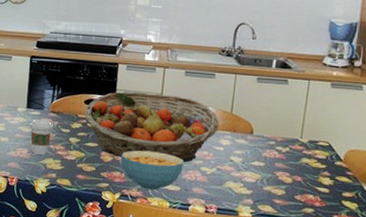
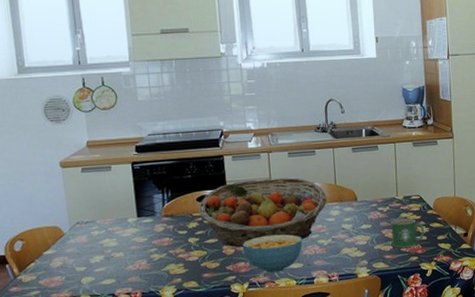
coffee cup: present [29,119,54,155] -> none [143,225,170,263]
mug: none [285,163,329,197] -> present [391,218,425,248]

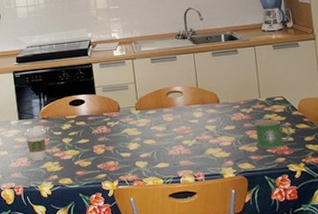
coffee cup: none [143,225,170,263] -> present [23,127,47,161]
fruit basket: present [198,177,327,248] -> none [71,82,190,148]
cereal bowl: present [242,234,303,273] -> none [111,135,168,172]

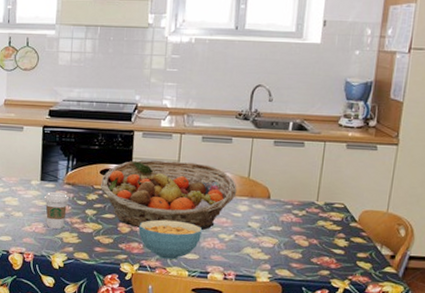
fruit basket: none [71,82,190,148] -> present [100,160,237,230]
cereal bowl: none [111,135,168,172] -> present [138,219,203,259]
mug: present [254,119,291,149] -> none [302,226,344,259]

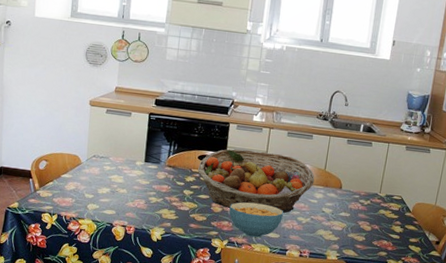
coffee cup: present [43,191,70,229] -> none [146,172,170,206]

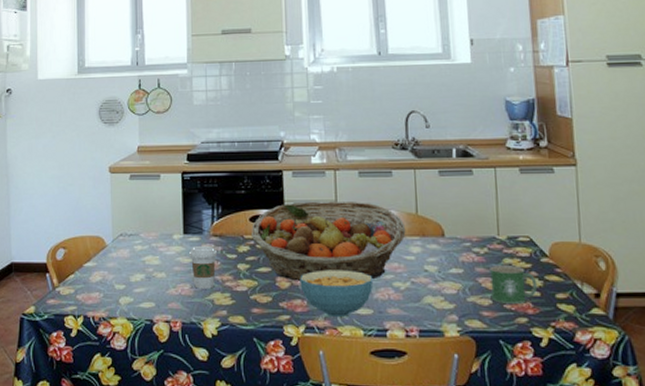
coffee cup: none [146,172,170,206] -> present [188,245,218,289]
mug: none [365,214,400,243] -> present [490,266,538,304]

